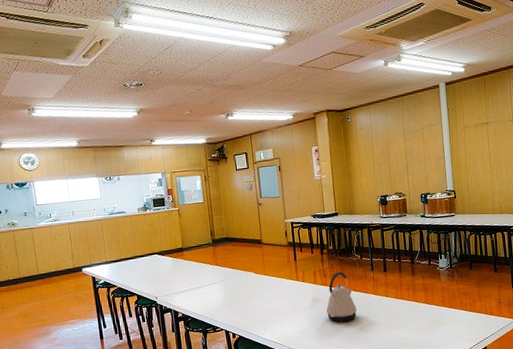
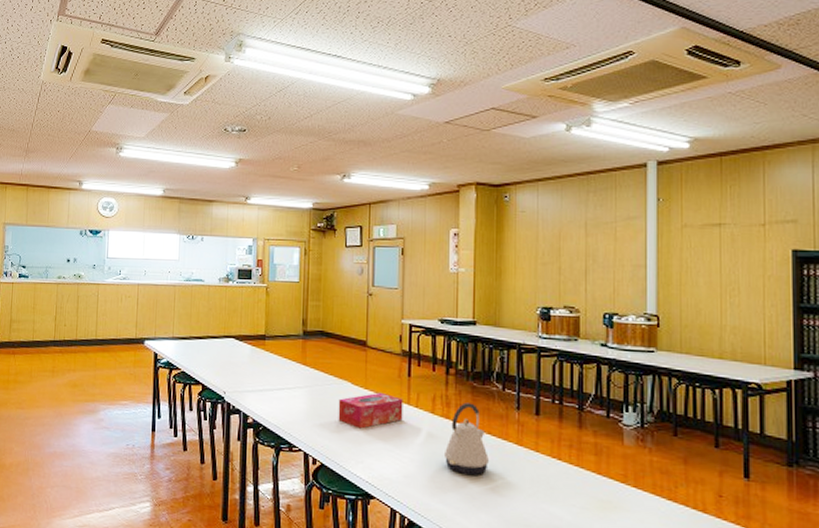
tissue box: none [246,275,295,305] -> present [338,392,403,429]

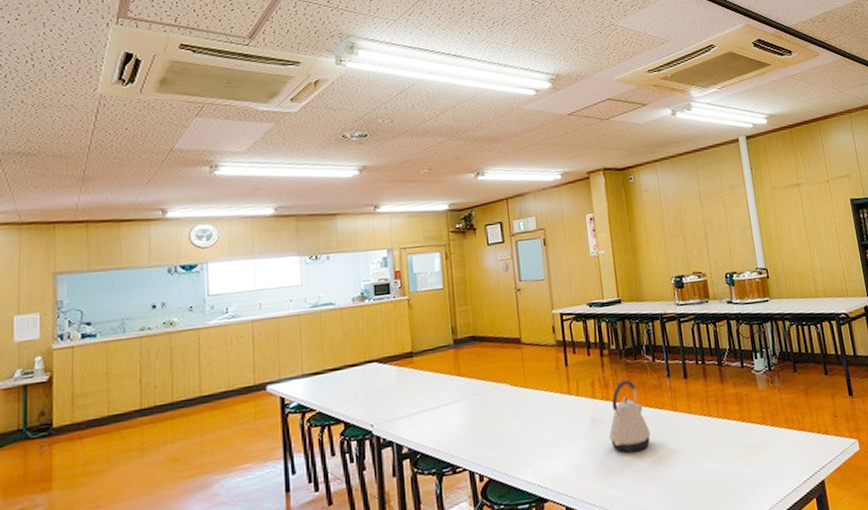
tissue box: present [338,392,403,429] -> none [499,388,566,431]

